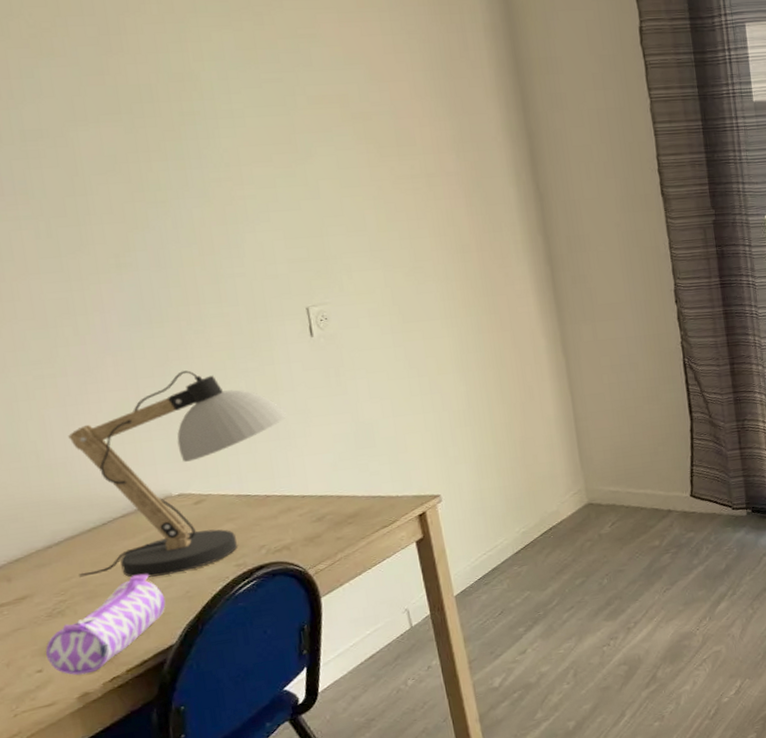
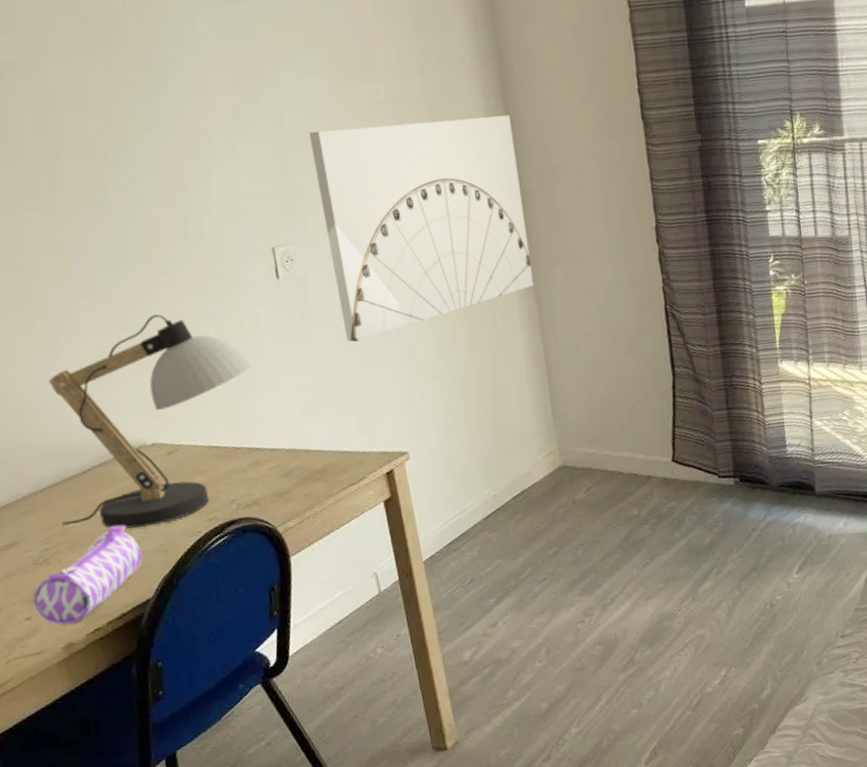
wall art: none [345,189,562,394] -> present [309,115,533,342]

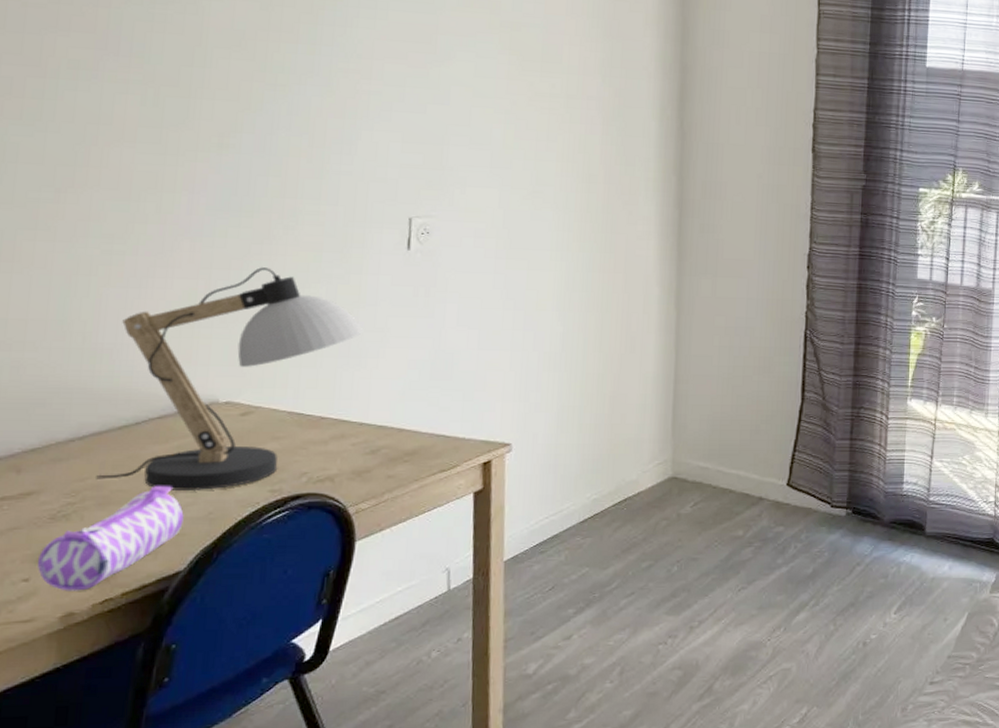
wall art: present [309,115,533,342] -> none [469,111,683,324]

